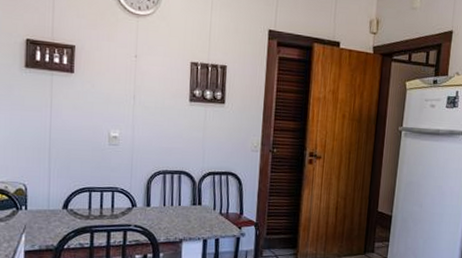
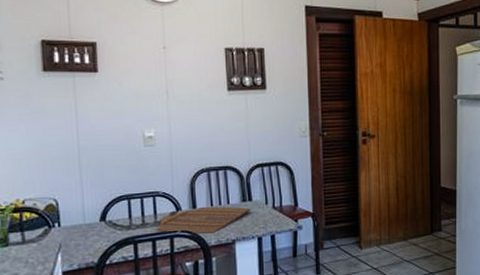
cutting board: none [112,206,200,231] -> present [156,206,251,234]

